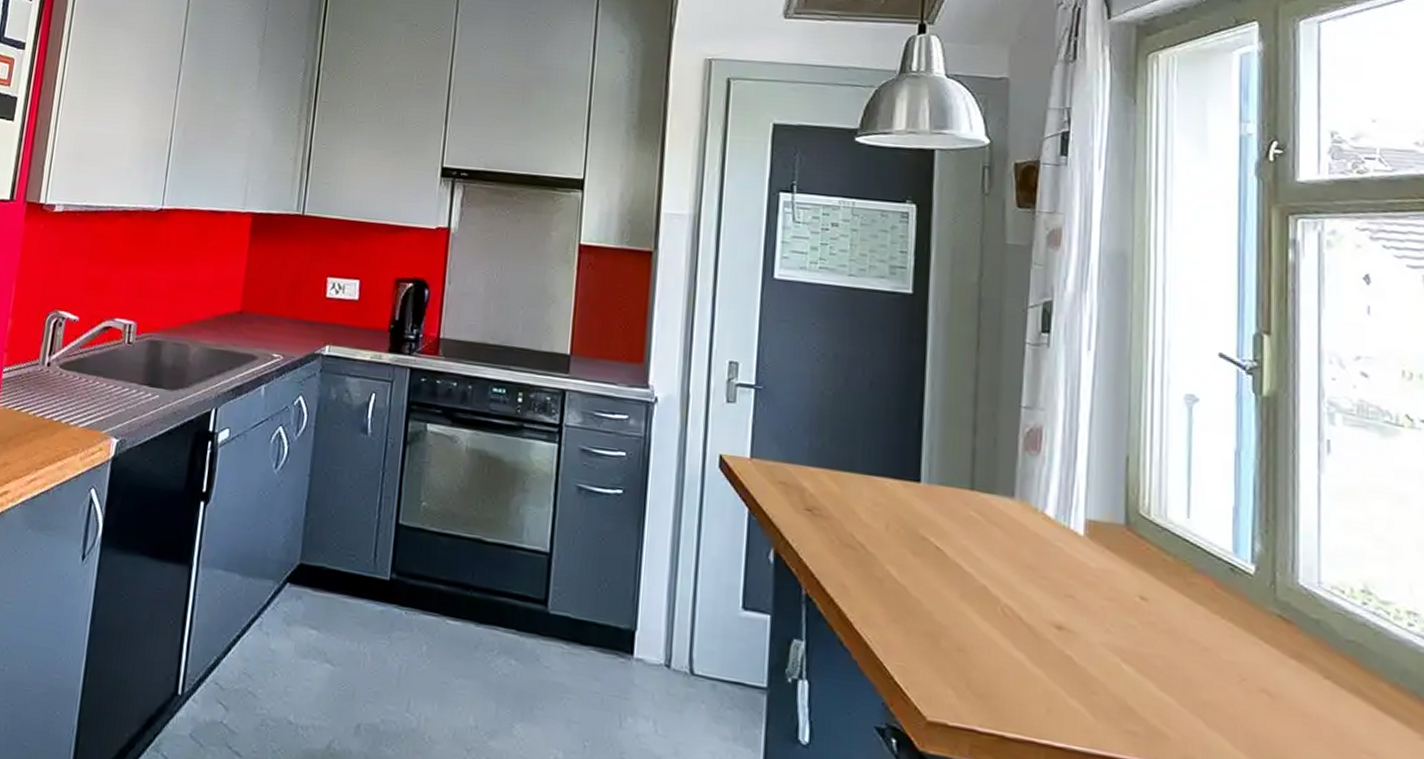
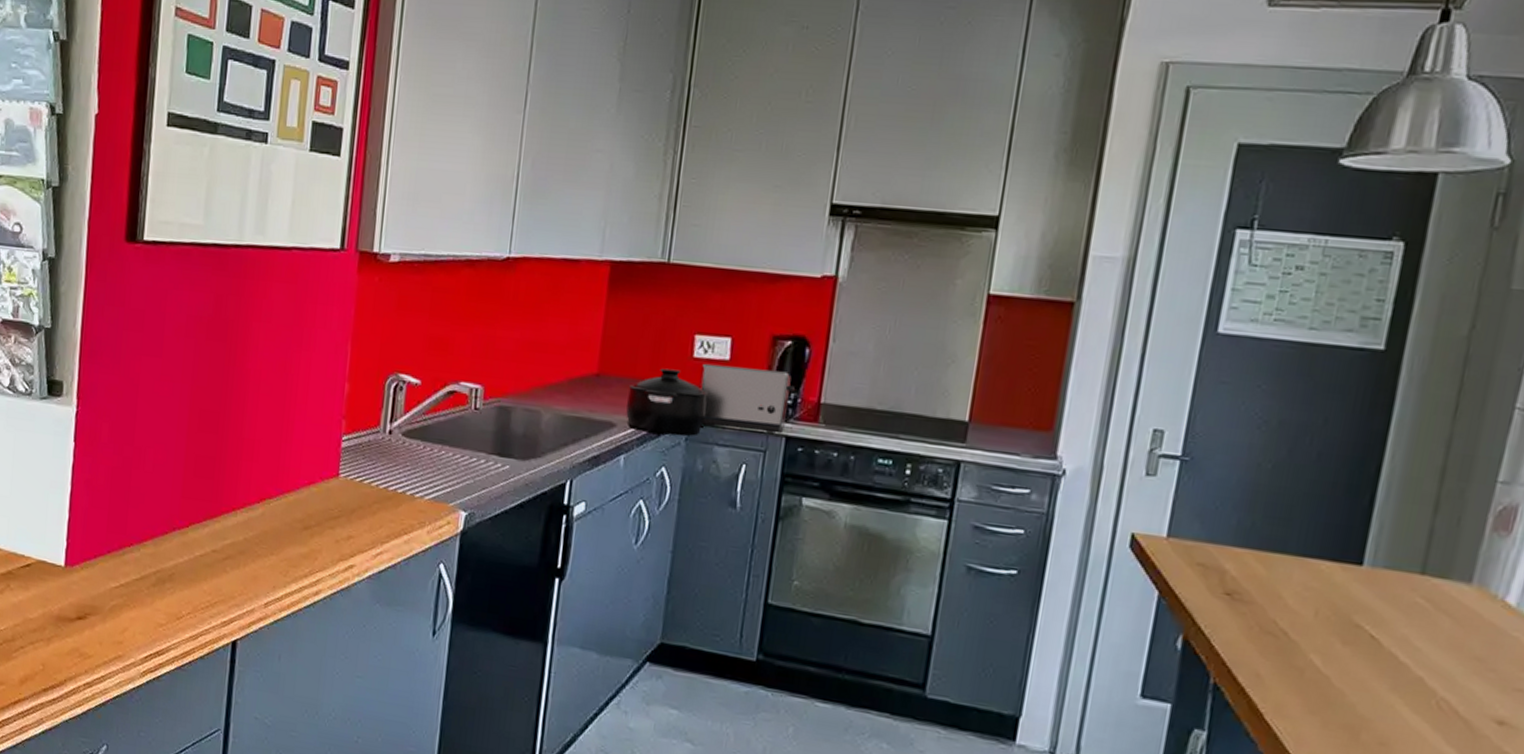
saucepan: none [266,306,340,369] -> present [626,368,708,437]
toaster: none [330,302,417,366] -> present [698,363,795,434]

